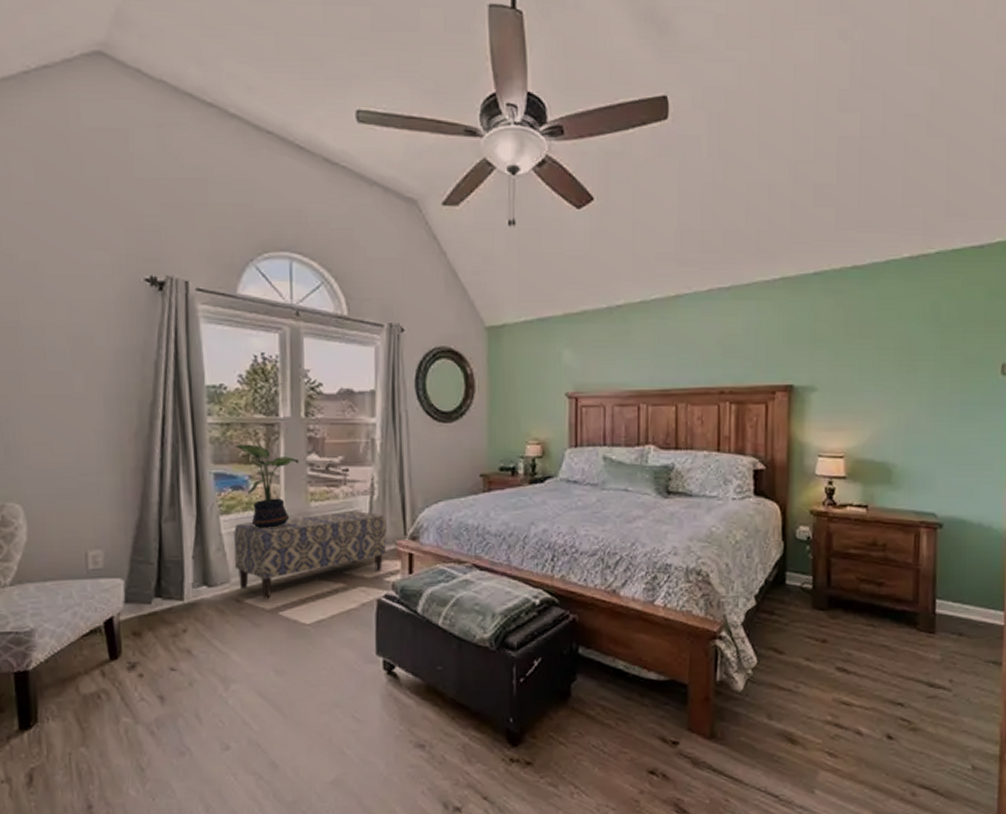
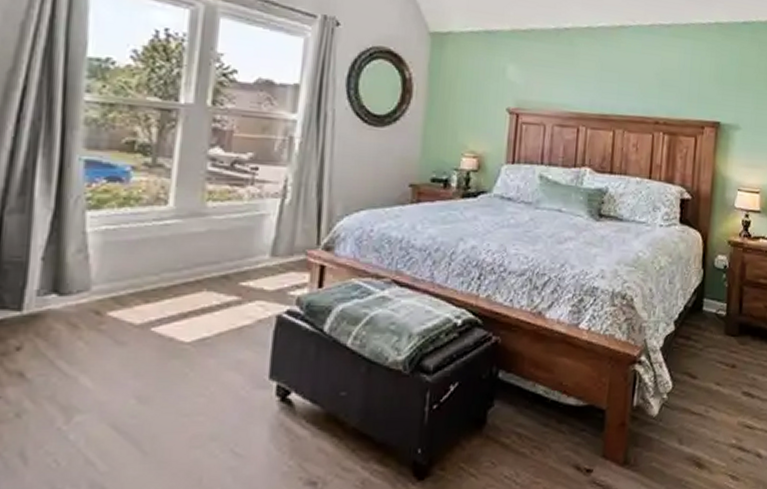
potted plant: present [234,444,299,528] -> none [117,129,199,229]
bench: present [234,511,387,599] -> none [98,214,298,312]

